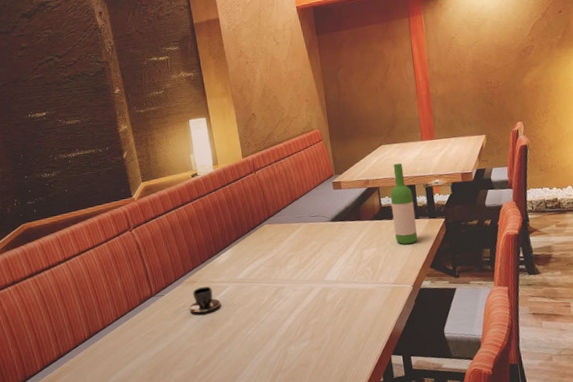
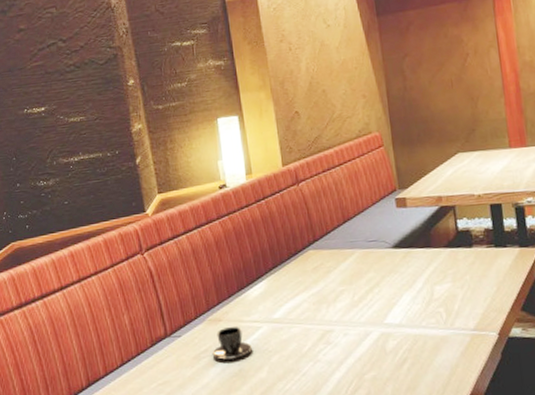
wine bottle: present [390,163,417,244] -> none [469,175,505,279]

